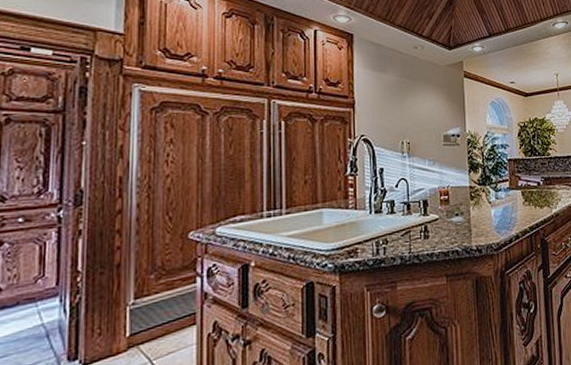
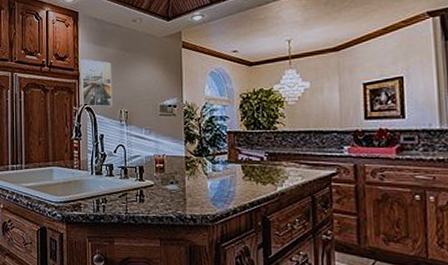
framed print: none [355,86,393,139] -> present [80,59,113,107]

